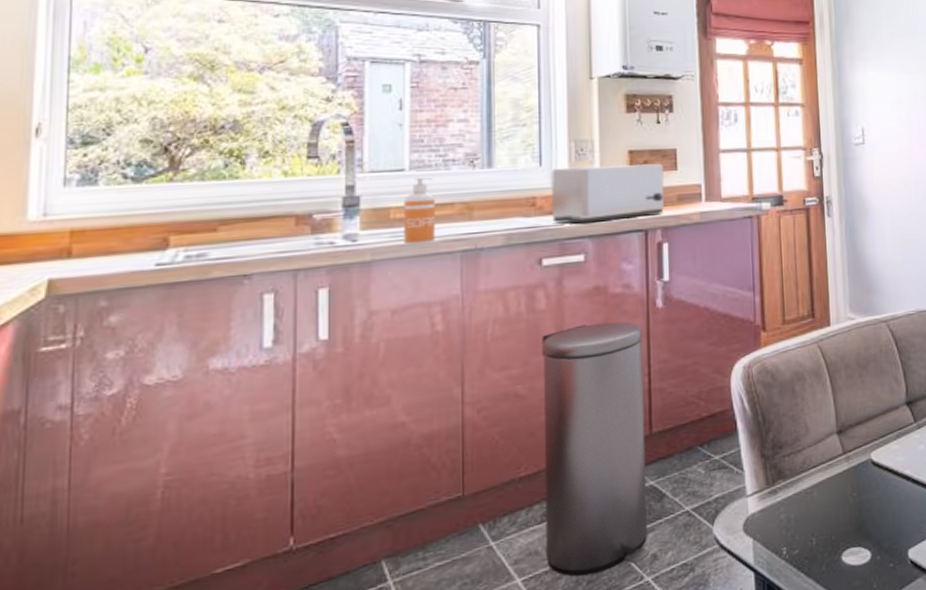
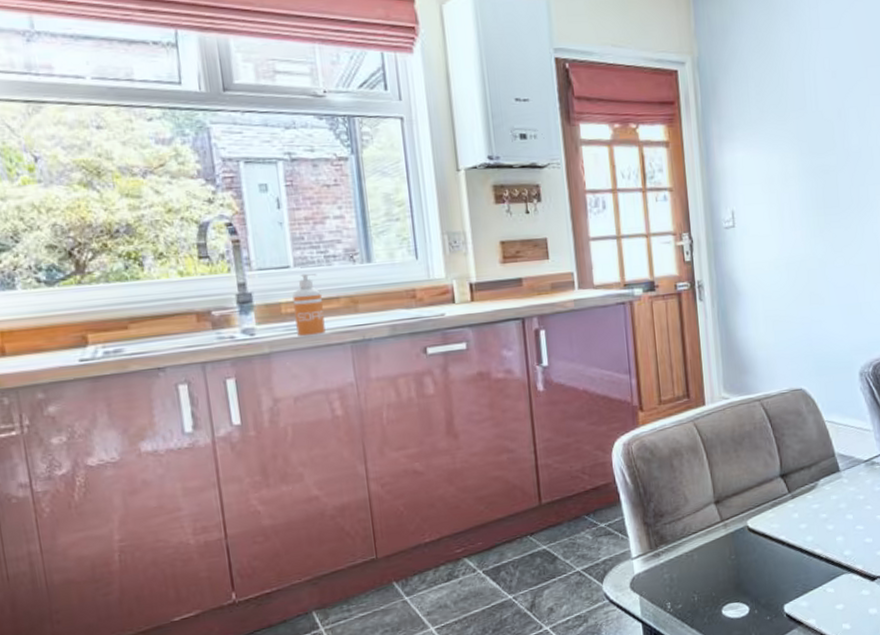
pedal bin: present [542,322,649,577] -> none [433,404,546,626]
toaster: present [550,164,665,224] -> none [427,253,539,314]

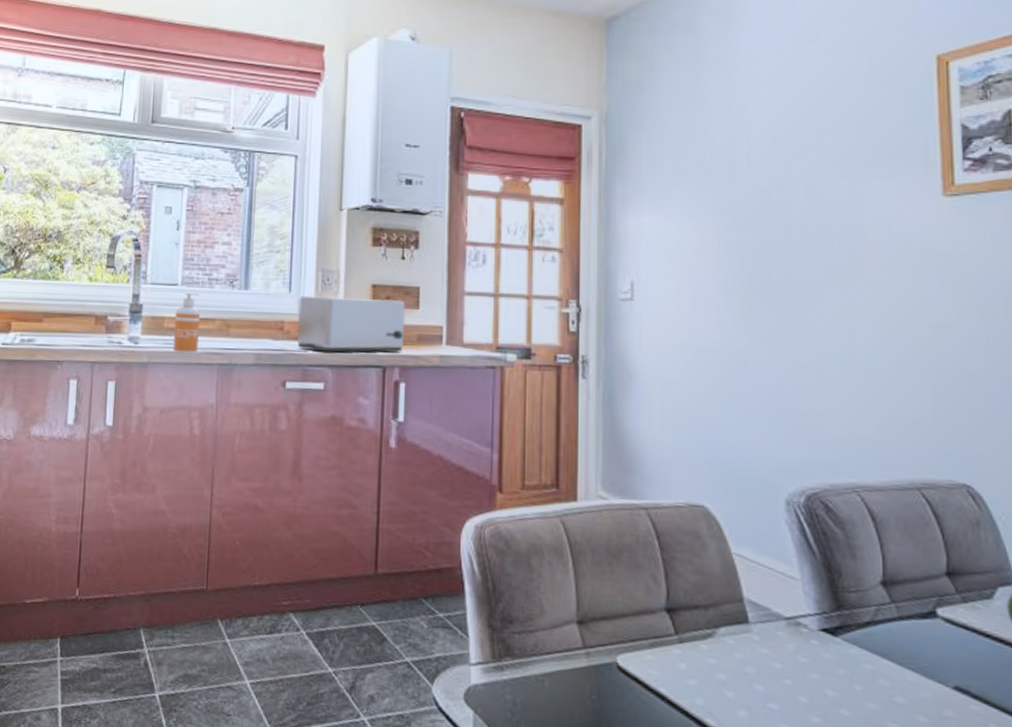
toaster: none [427,253,539,314] -> present [297,295,405,353]

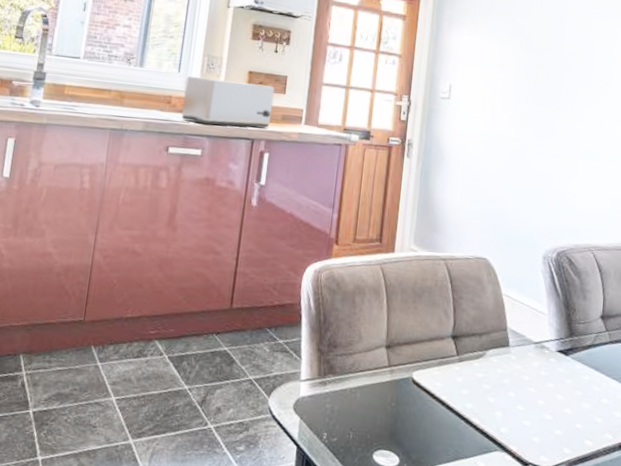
soap dispenser: present [173,292,201,354] -> none [71,65,99,118]

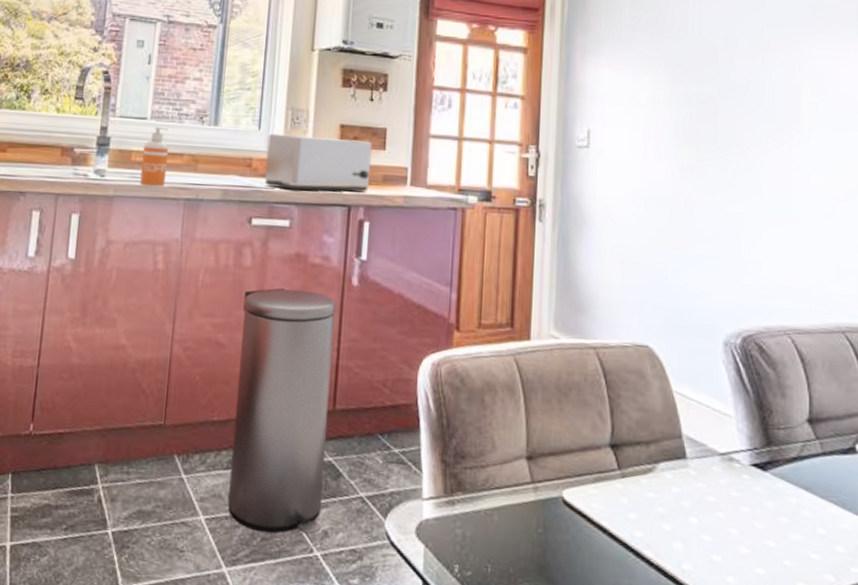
soap dispenser: none [71,65,99,118] -> present [140,127,169,188]
pedal bin: none [136,206,237,411] -> present [228,288,336,534]

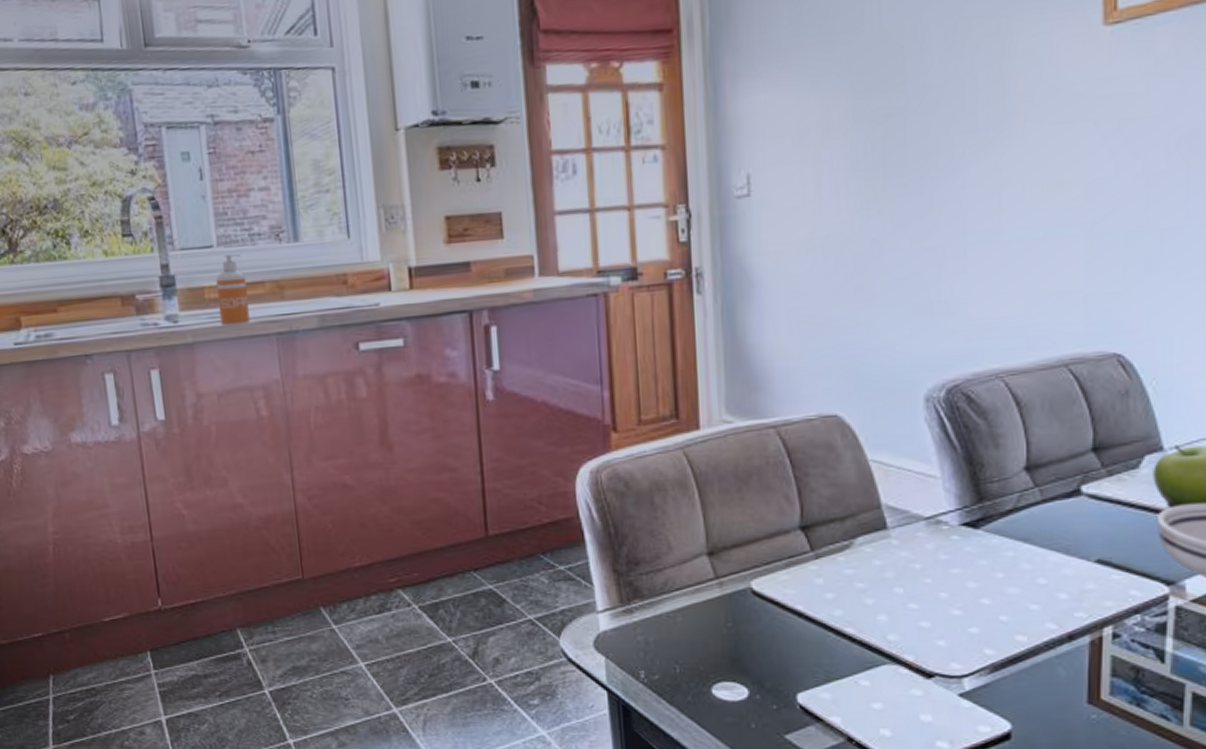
pedal bin: present [228,288,336,534] -> none [365,414,491,669]
toaster: present [265,133,372,192] -> none [361,231,491,304]

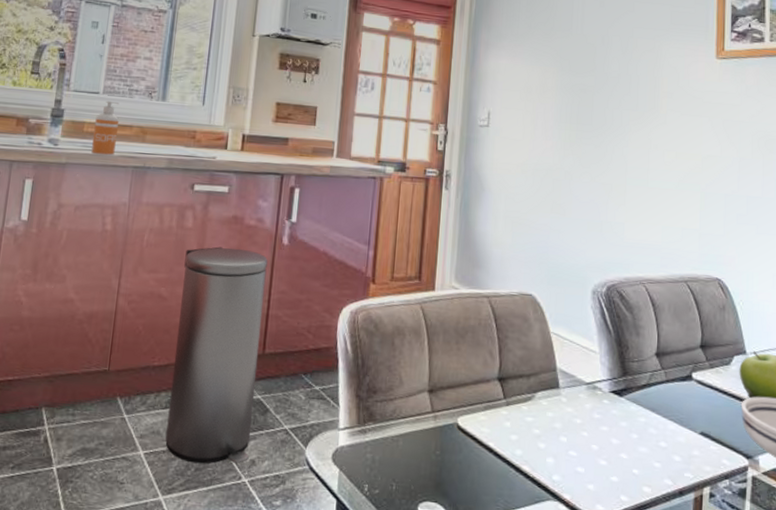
pedal bin: none [365,414,491,669] -> present [165,246,268,464]

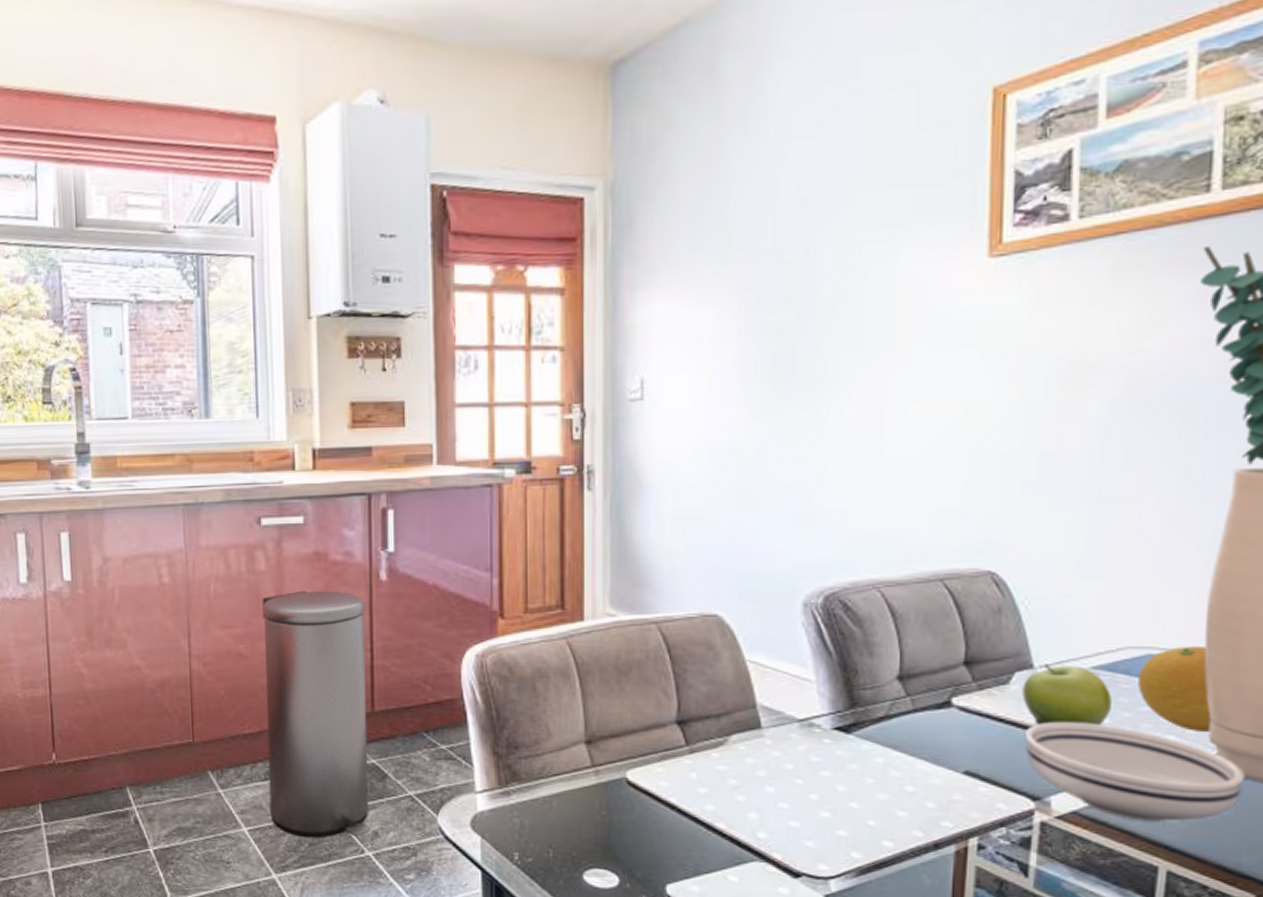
soap dispenser: present [91,101,120,156] -> none [128,426,159,496]

